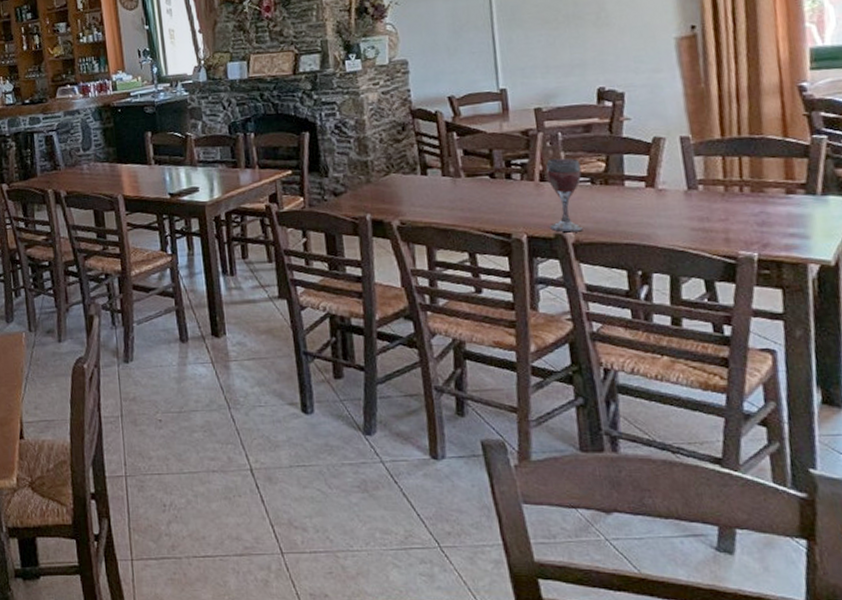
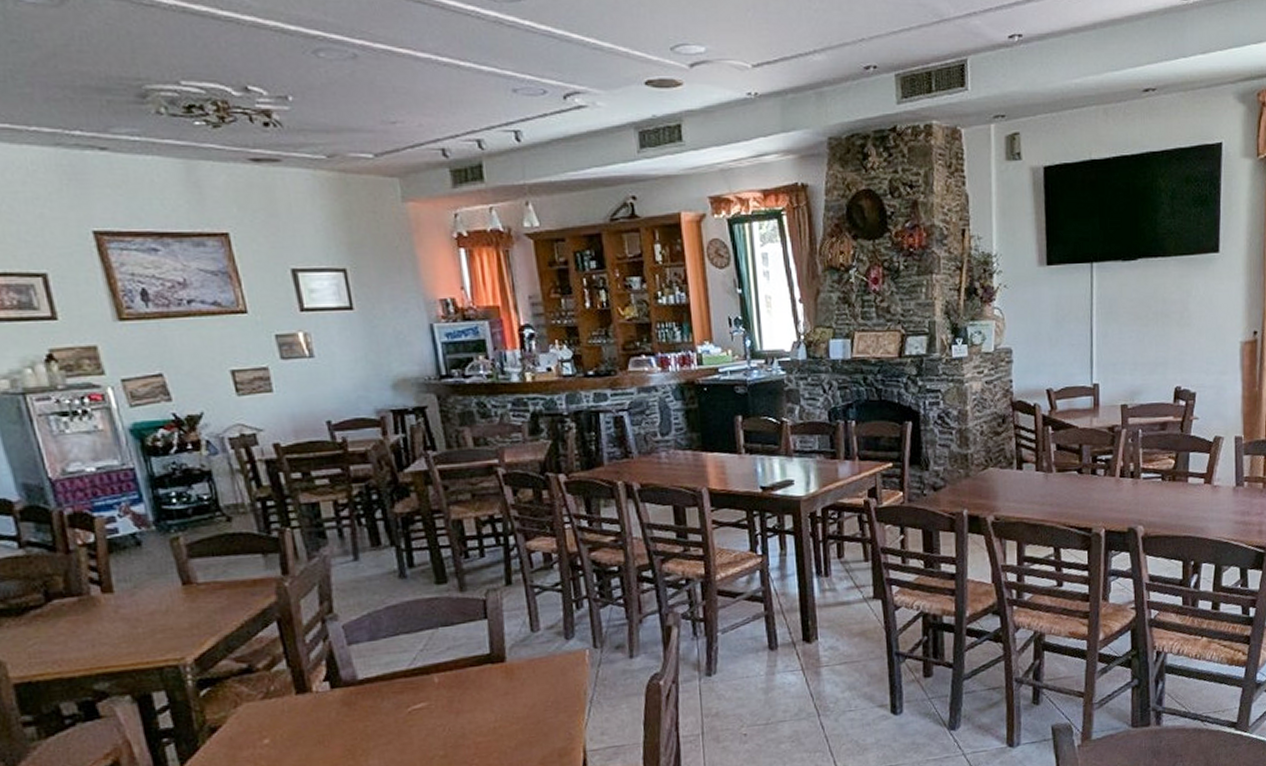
cup: present [545,158,583,233] -> none [1125,454,1155,527]

